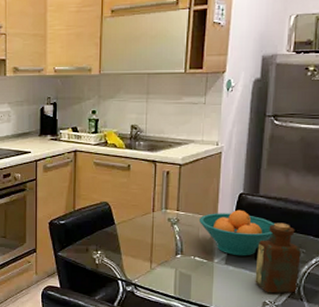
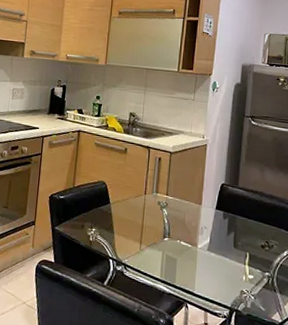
fruit bowl: present [198,209,276,256] -> none [185,199,252,244]
bottle: present [255,222,301,293] -> none [233,214,274,284]

